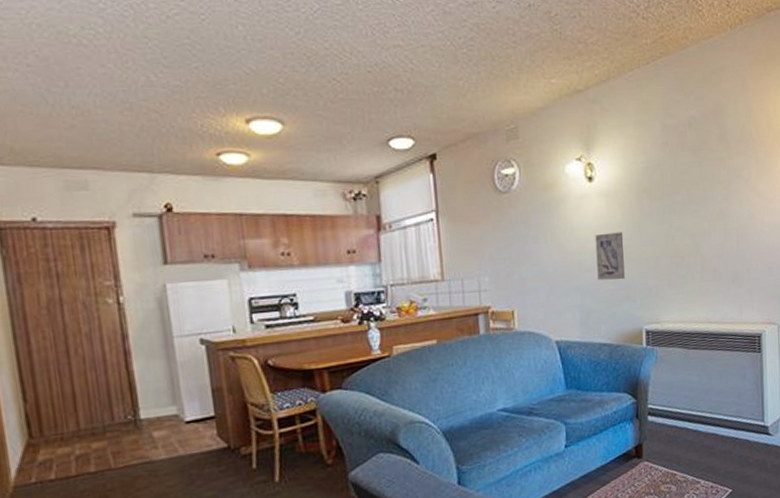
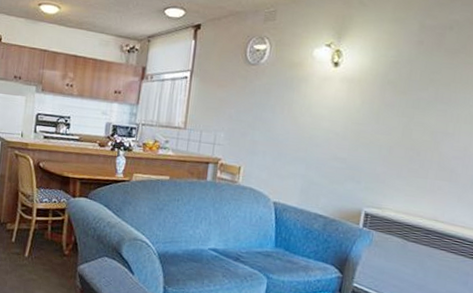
wall art: present [595,232,625,281] -> none [326,115,360,161]

